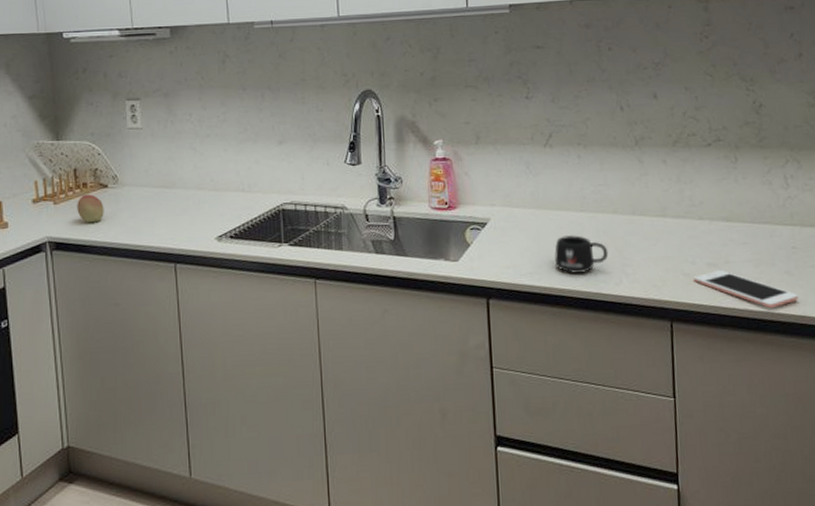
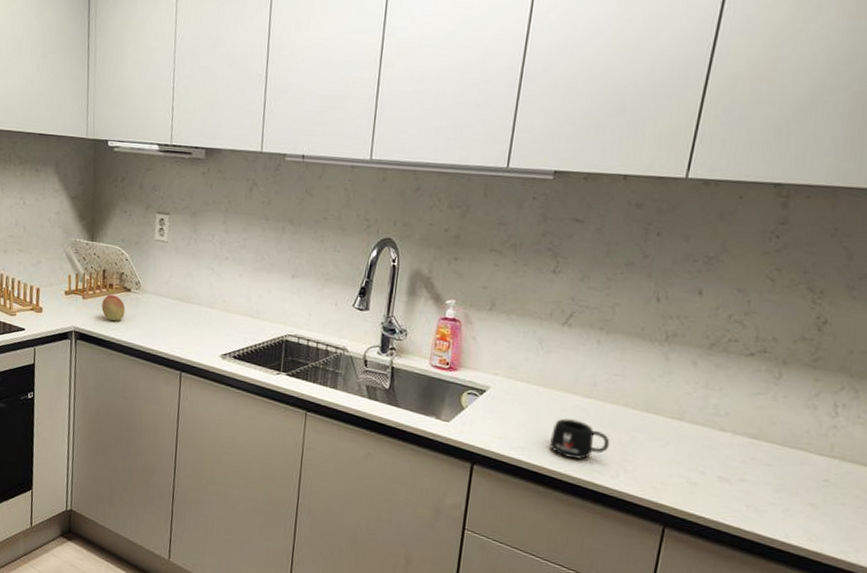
cell phone: present [693,269,798,308] -> none [699,485,818,538]

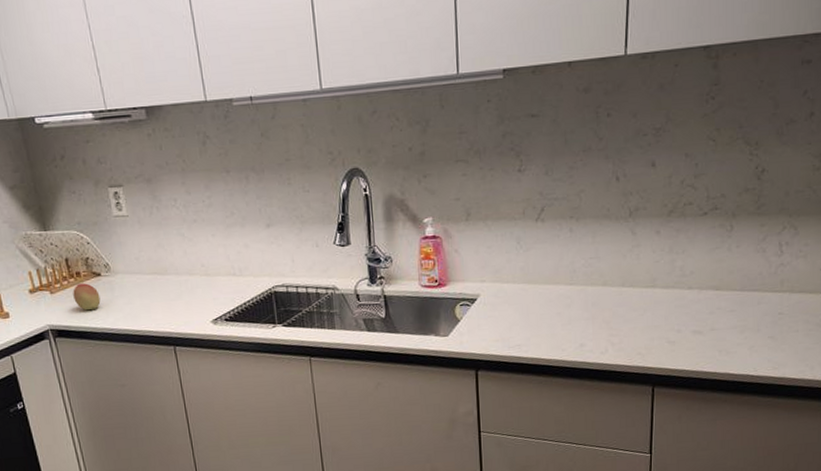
mug: present [550,418,610,459] -> none [543,307,596,345]

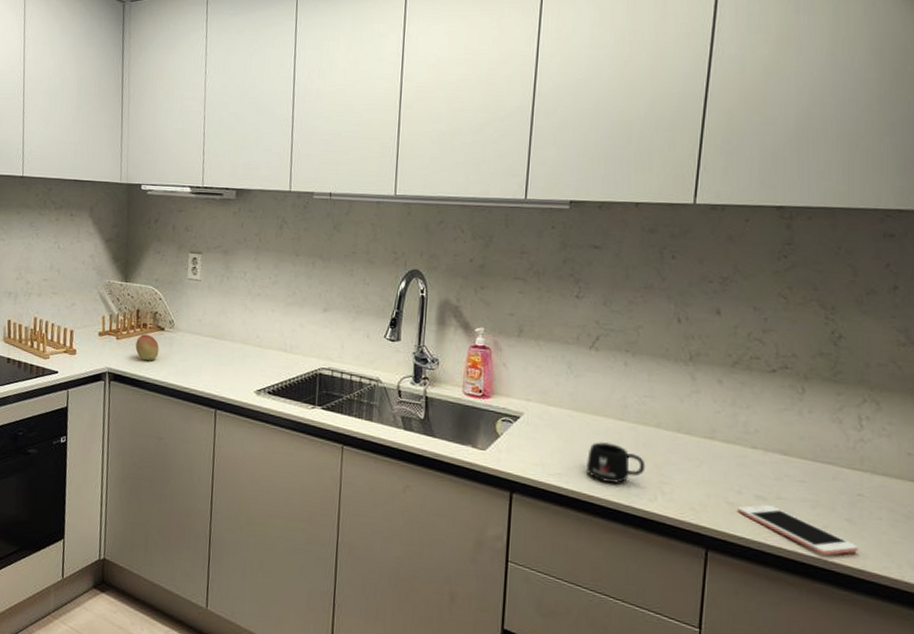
mug: none [543,307,596,345] -> present [587,441,646,484]
cell phone: none [678,336,779,371] -> present [737,504,858,556]

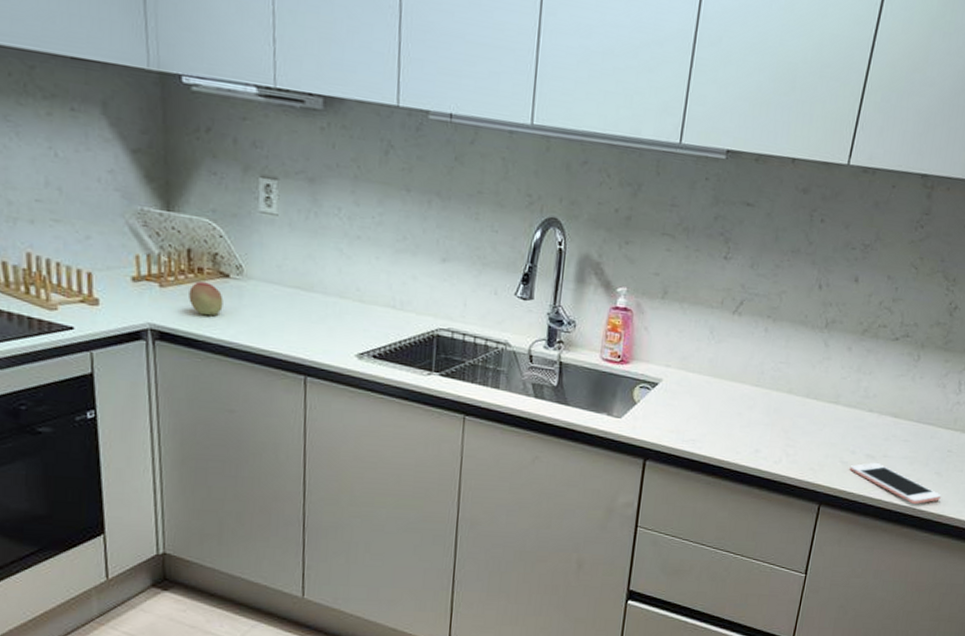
mug: present [587,441,646,484] -> none [720,407,775,448]

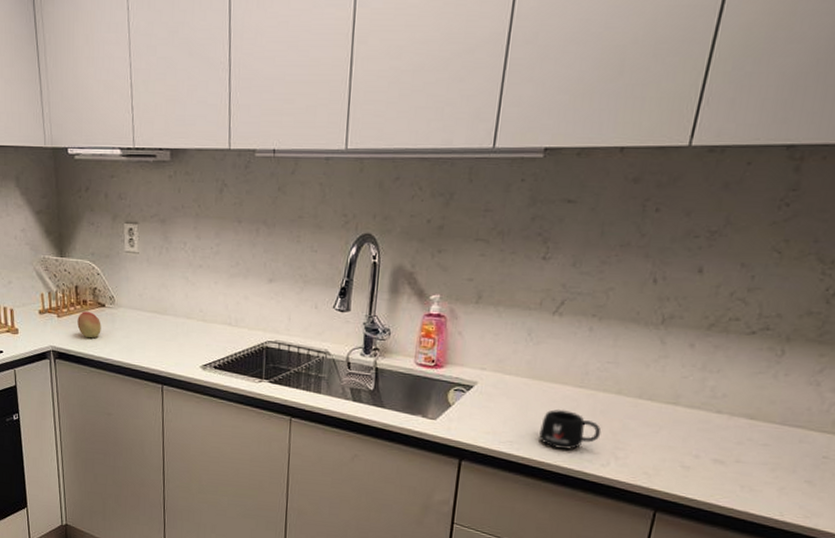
mug: none [720,407,775,448] -> present [539,409,602,450]
cell phone: present [849,462,941,504] -> none [692,467,814,515]

